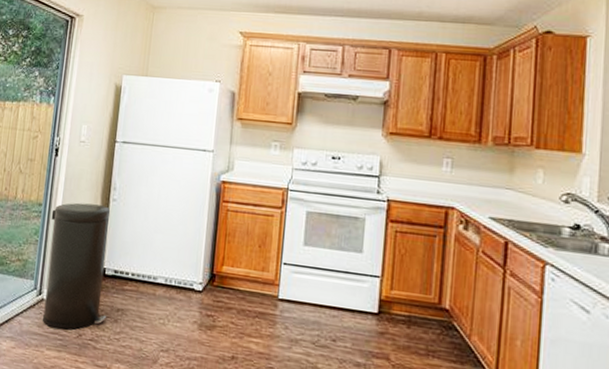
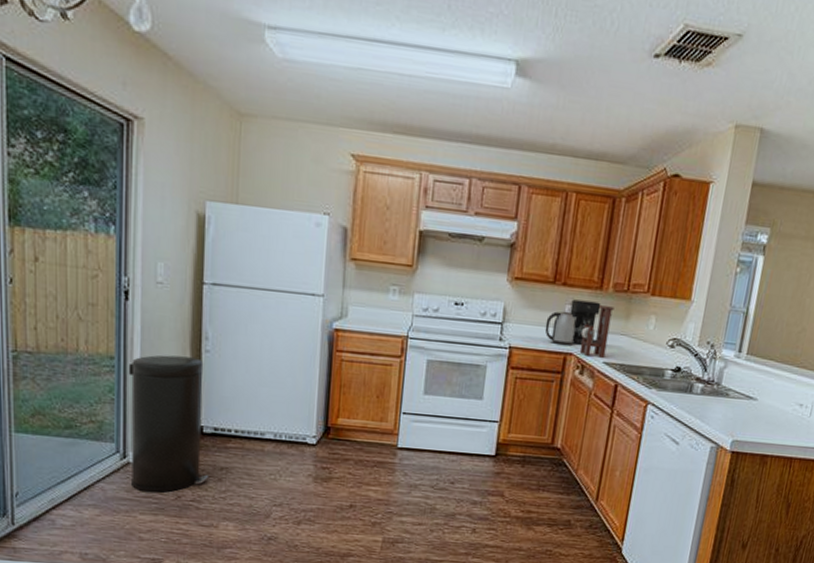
kettle: none [423,164,456,200] -> present [544,311,577,346]
coffee maker: none [448,153,481,199] -> present [570,299,601,345]
paper towel holder: none [461,159,496,213] -> present [579,305,614,358]

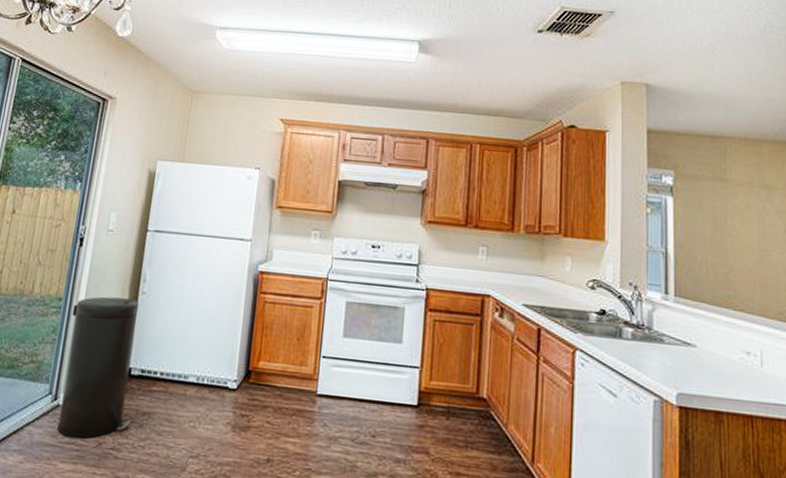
kettle: present [544,311,577,346] -> none [460,252,491,288]
coffee maker: present [570,299,601,345] -> none [484,241,514,286]
paper towel holder: present [579,305,614,358] -> none [496,247,528,300]

